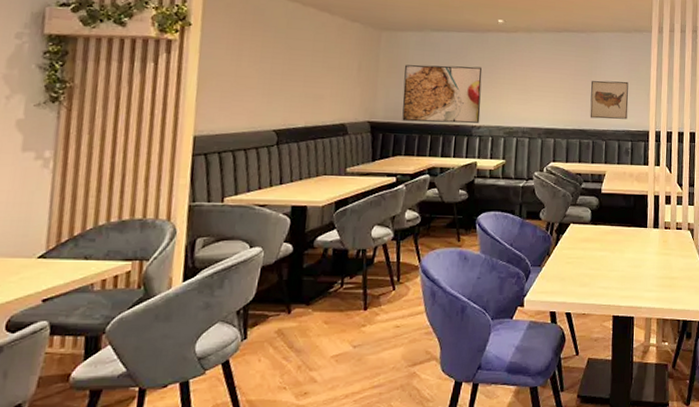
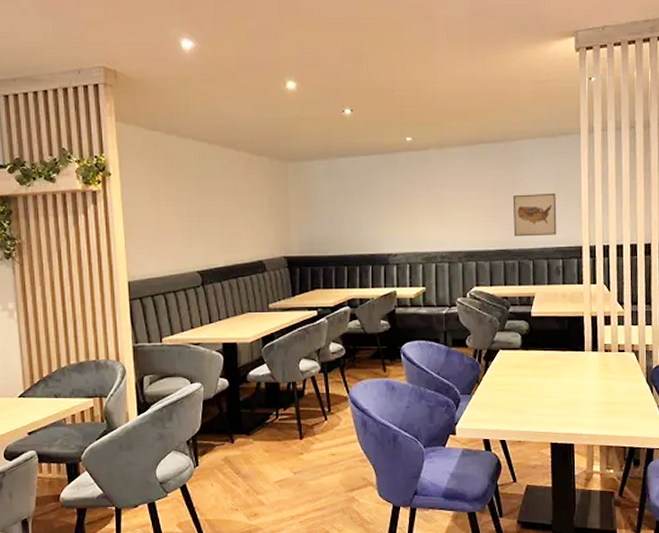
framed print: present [402,64,482,124] -> none [315,191,396,254]

